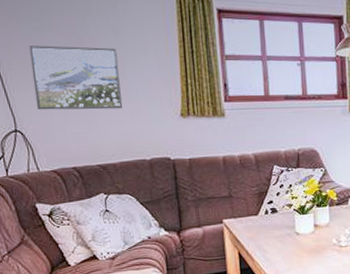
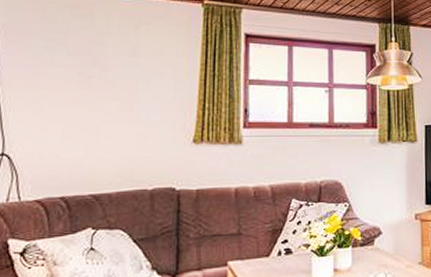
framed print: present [29,45,123,110] -> none [32,64,132,133]

